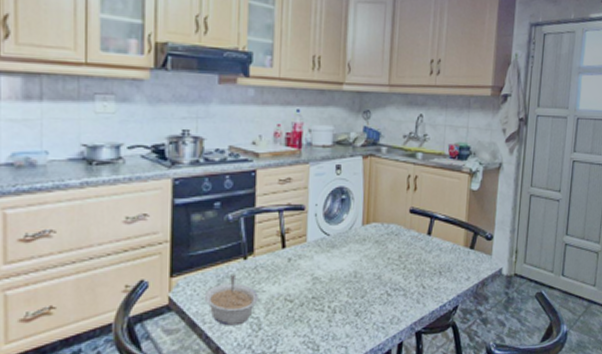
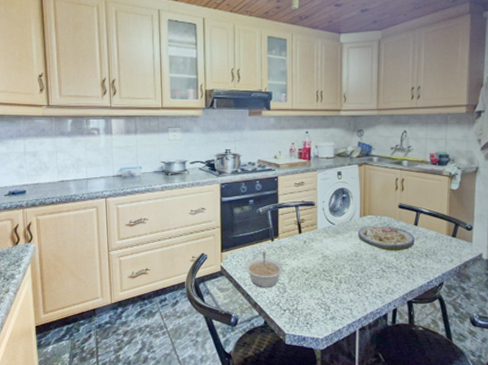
soup: none [359,236,427,269] -> present [358,226,415,251]

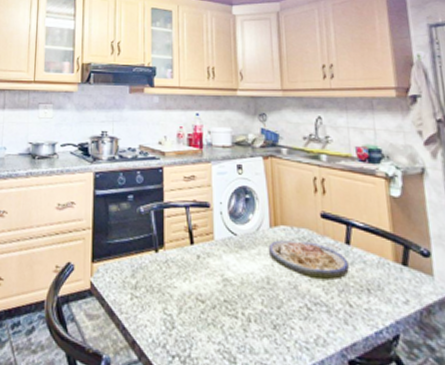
legume: present [244,252,283,288] -> none [120,267,170,320]

